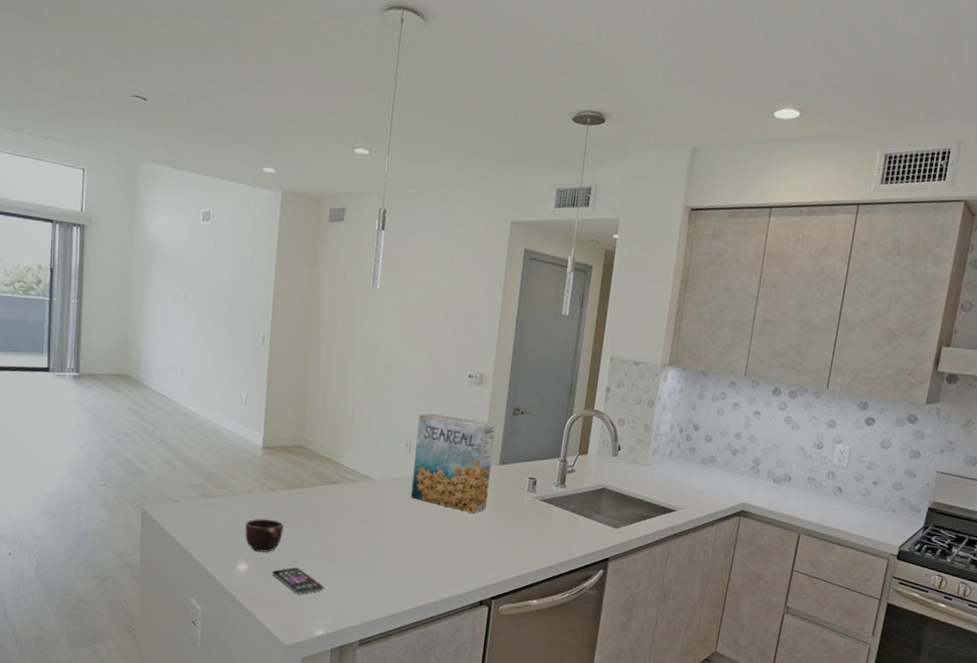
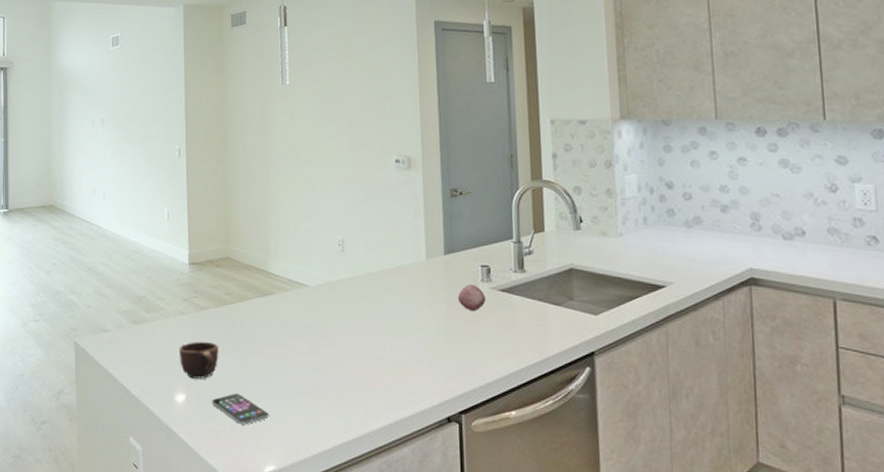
cereal box: present [410,413,496,514] -> none [348,206,438,314]
fruit: none [504,493,529,516] -> present [457,285,486,312]

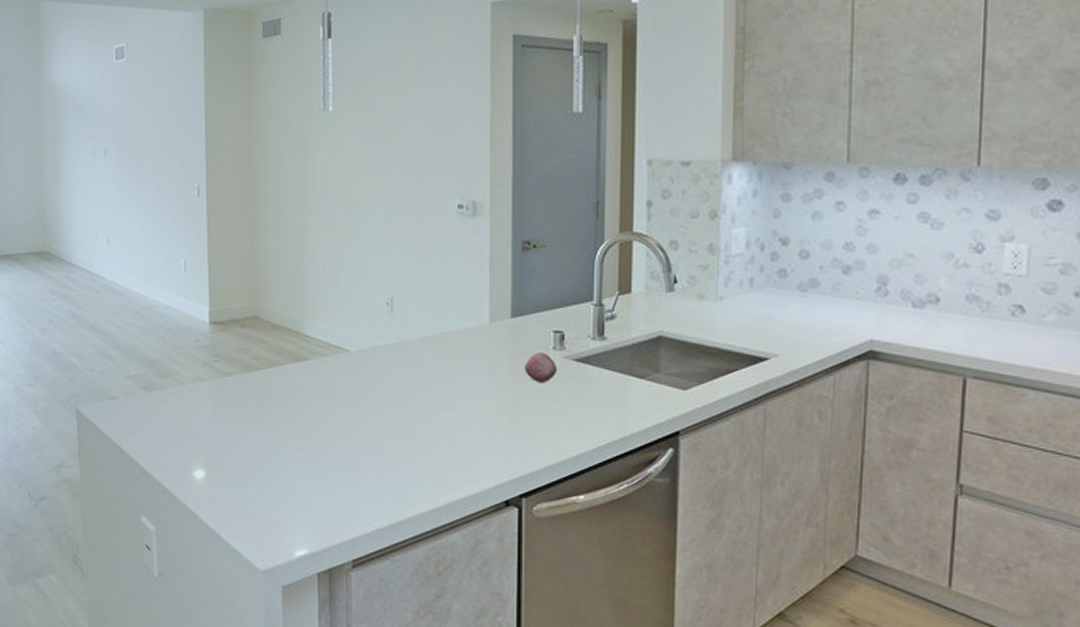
mug: present [179,341,219,379] -> none [198,411,244,454]
smartphone: present [212,393,269,425] -> none [236,469,301,505]

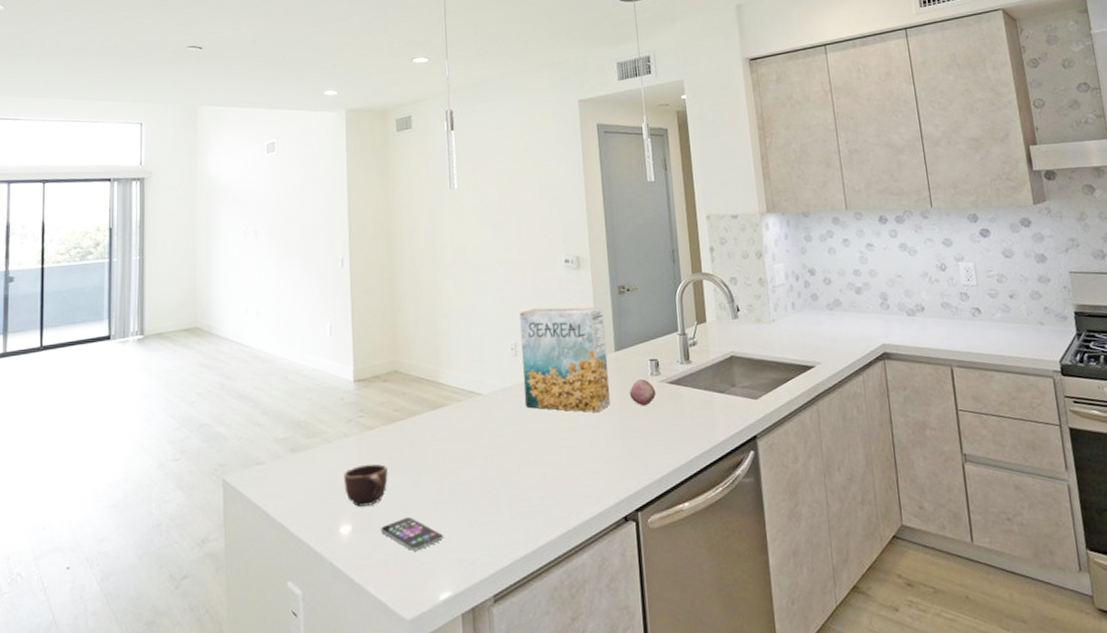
mug: none [198,411,244,454] -> present [344,463,388,507]
smartphone: none [236,469,301,505] -> present [381,516,443,552]
cereal box: none [398,260,501,385] -> present [519,307,610,413]

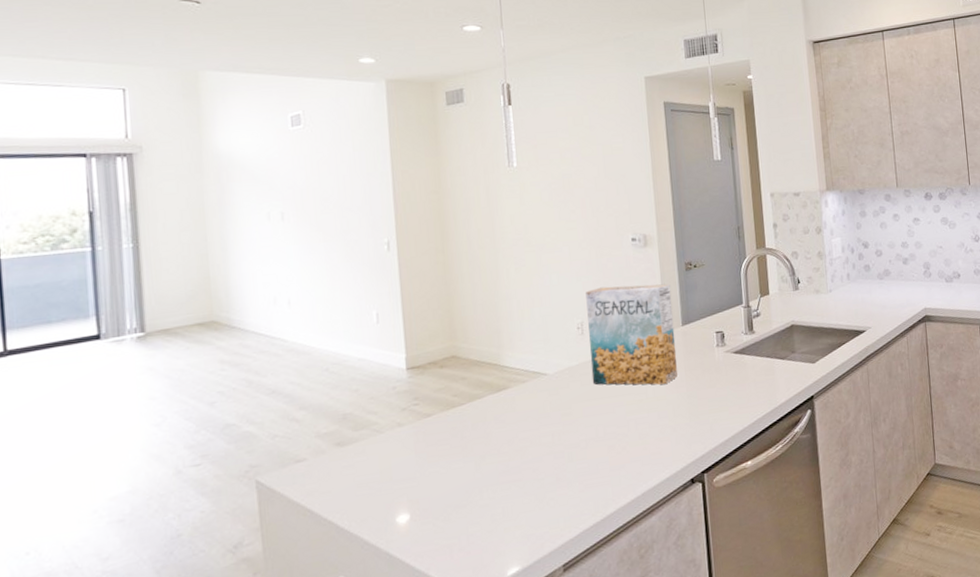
mug: present [344,463,388,507] -> none [399,450,448,495]
smartphone: present [381,516,443,552] -> none [442,499,510,533]
fruit: present [629,379,656,406] -> none [695,350,722,376]

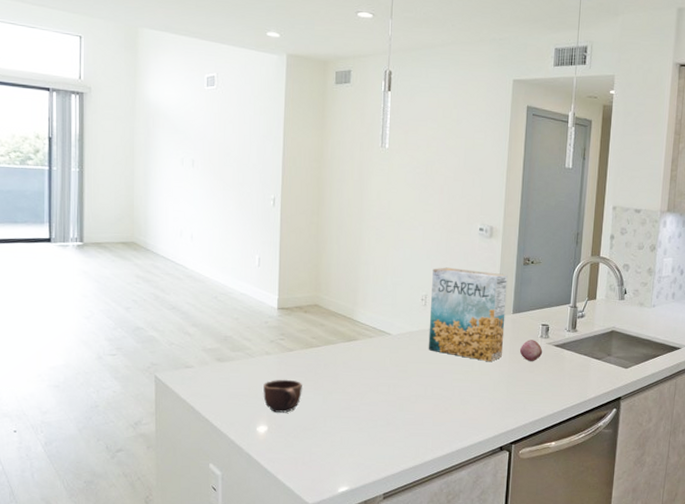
mug: none [399,450,448,495] -> present [263,379,302,413]
fruit: none [695,350,722,376] -> present [519,340,543,362]

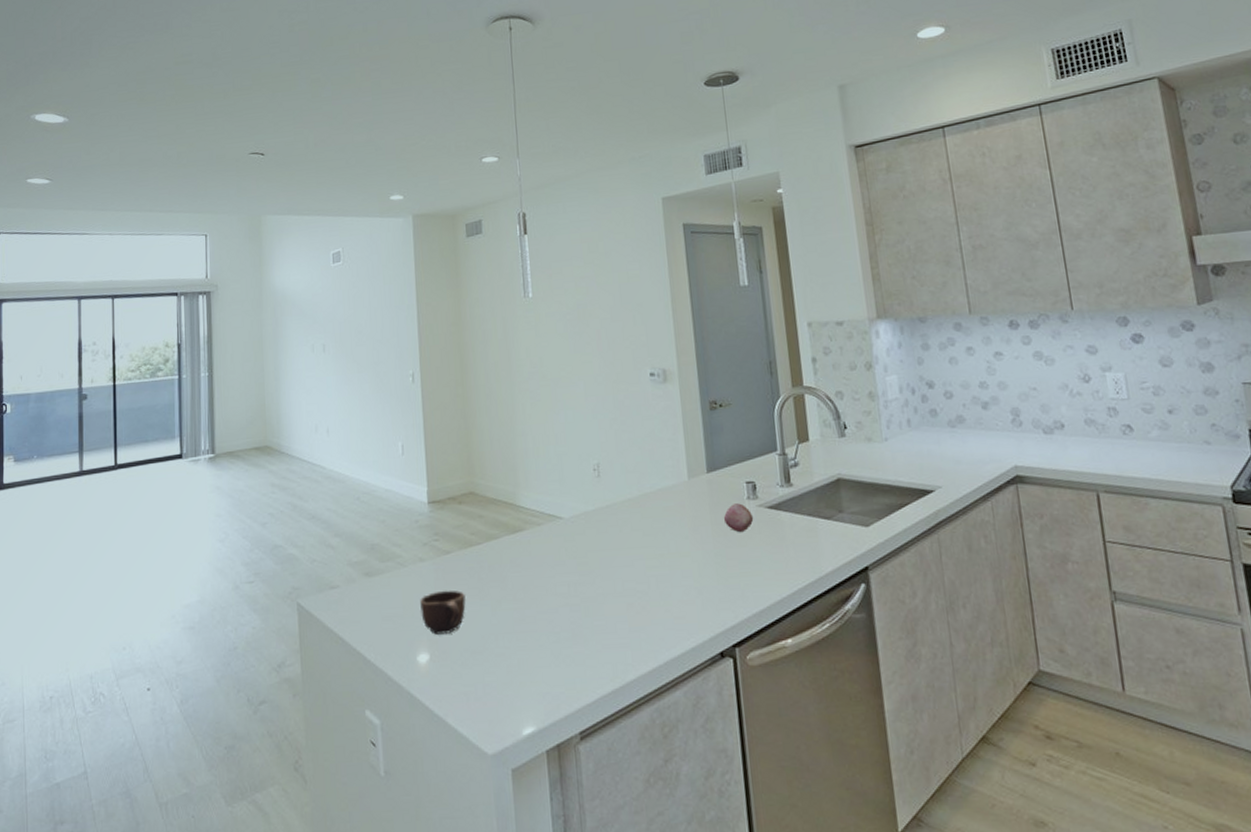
cereal box: present [428,267,508,362] -> none [602,424,703,540]

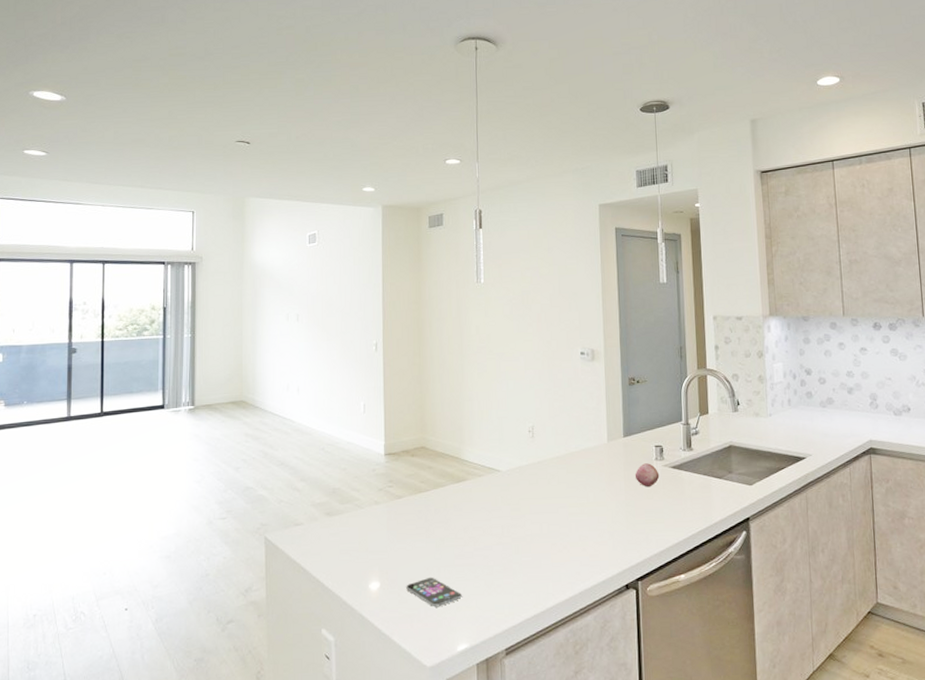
mug: present [420,590,466,635] -> none [374,529,414,566]
smartphone: none [460,646,525,683] -> present [406,577,462,608]

